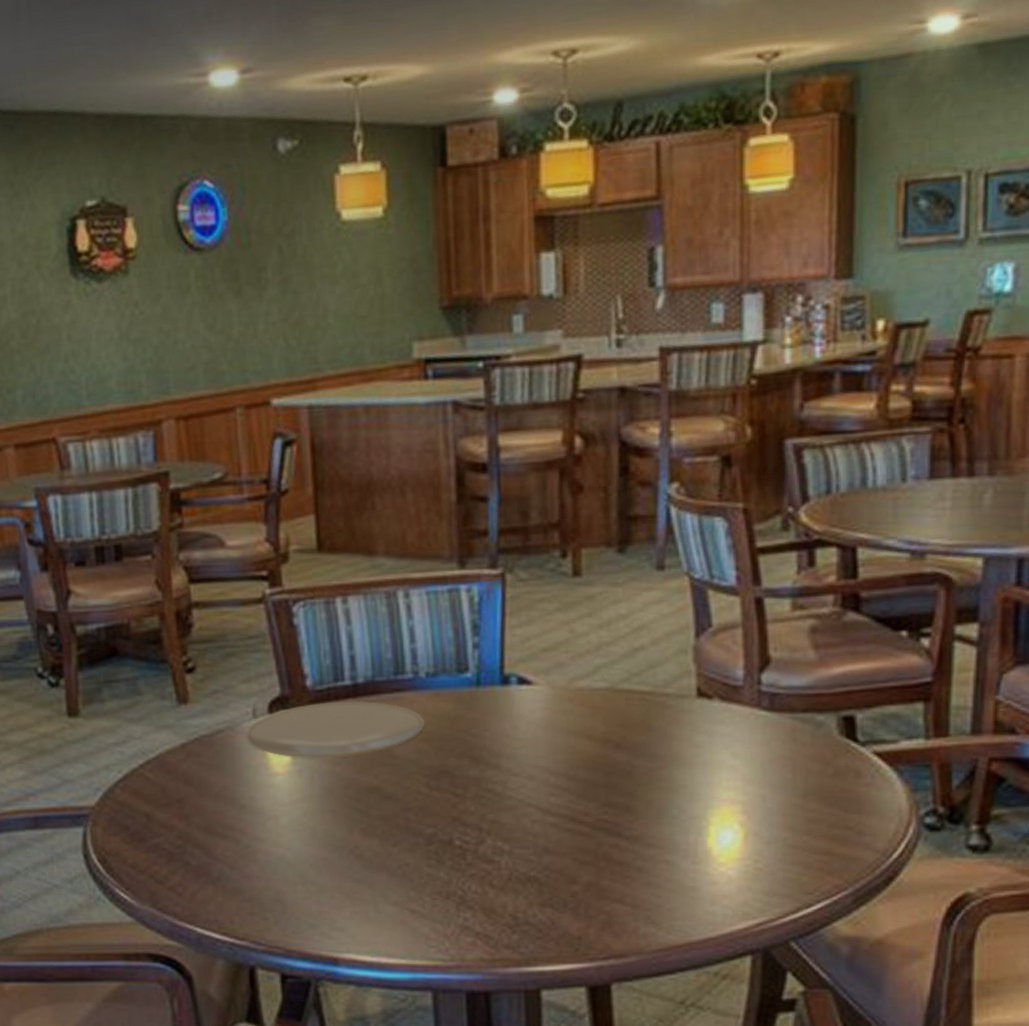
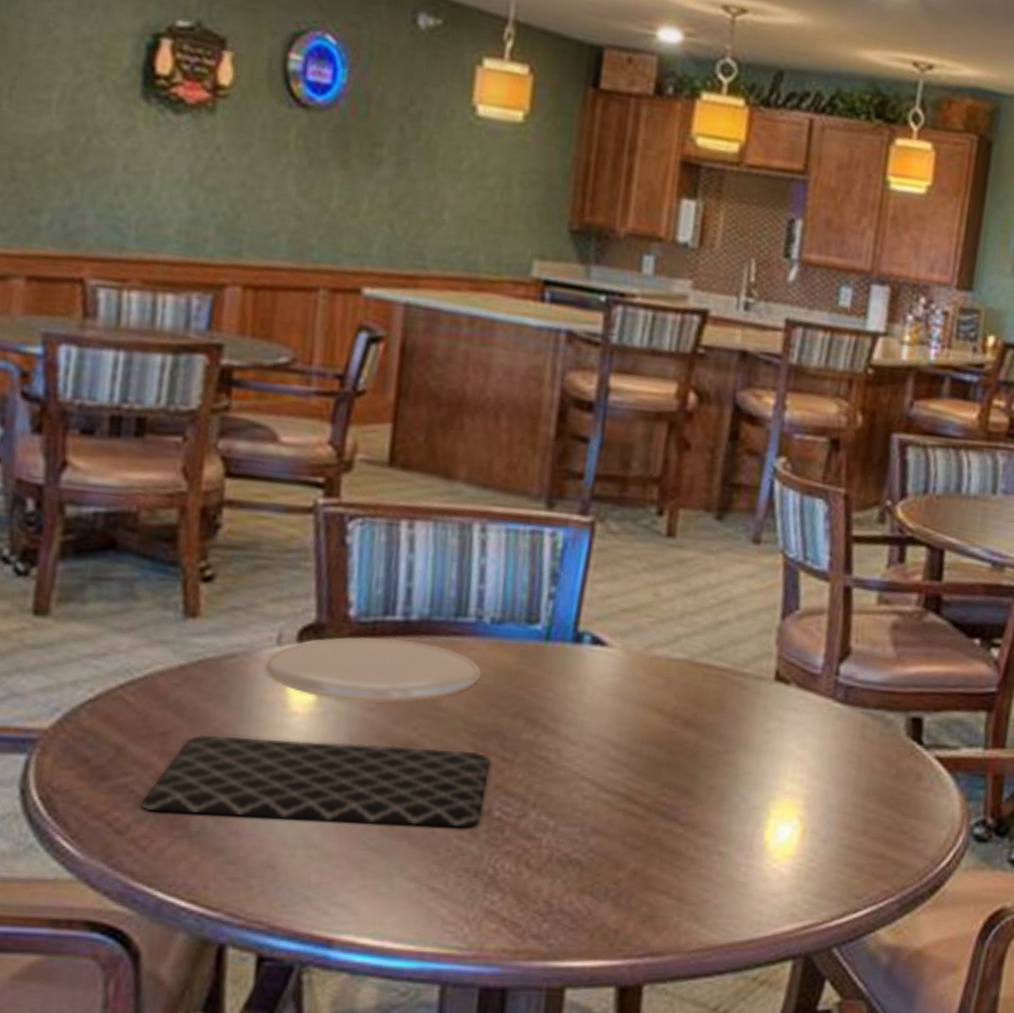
placemat: none [172,790,446,864] -> present [140,734,492,828]

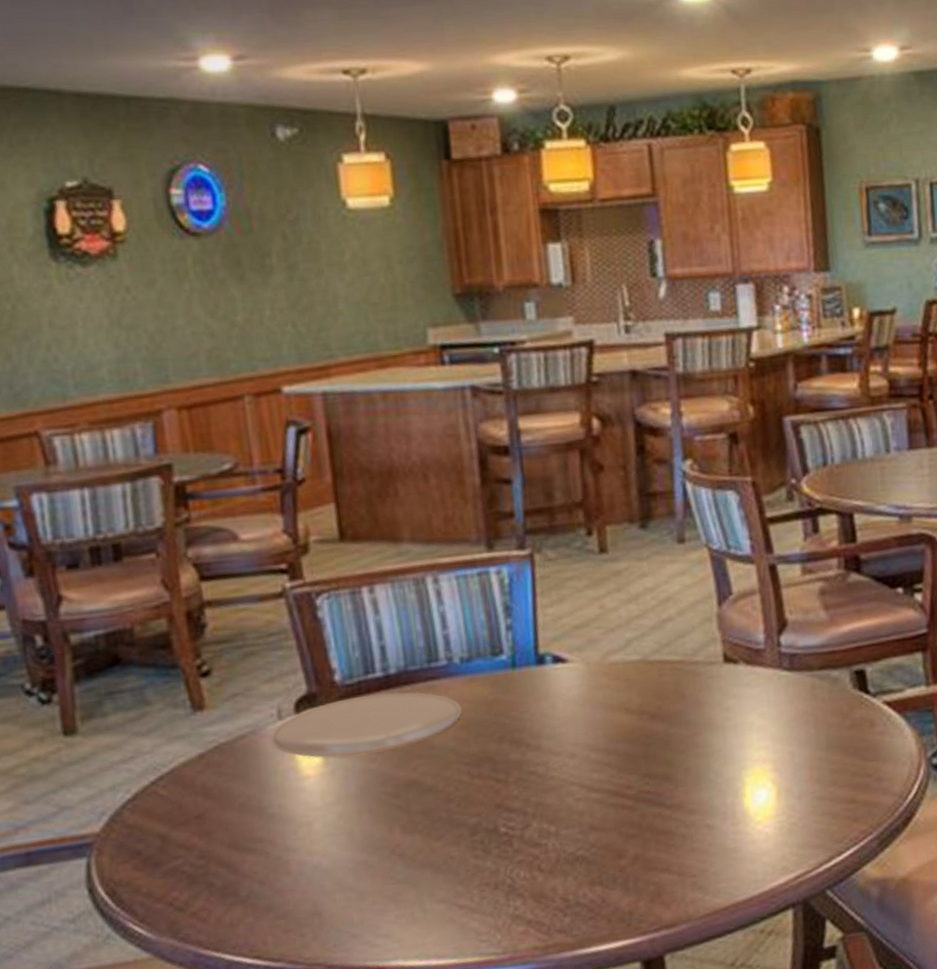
placemat: present [140,734,492,828] -> none [192,778,490,887]

